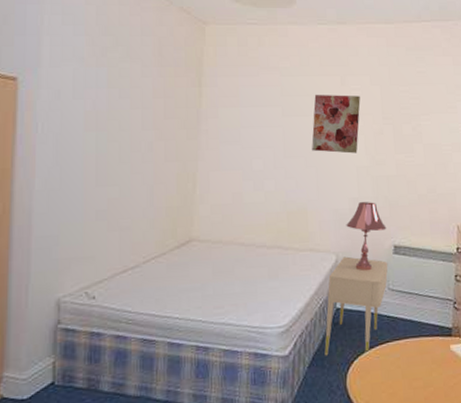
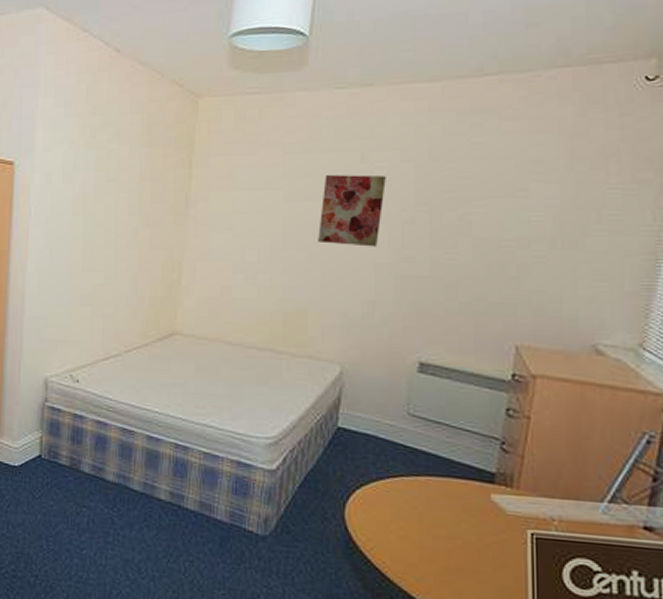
nightstand: present [324,256,388,356] -> none [320,369,410,484]
table lamp: present [346,202,387,271] -> none [356,306,411,389]

